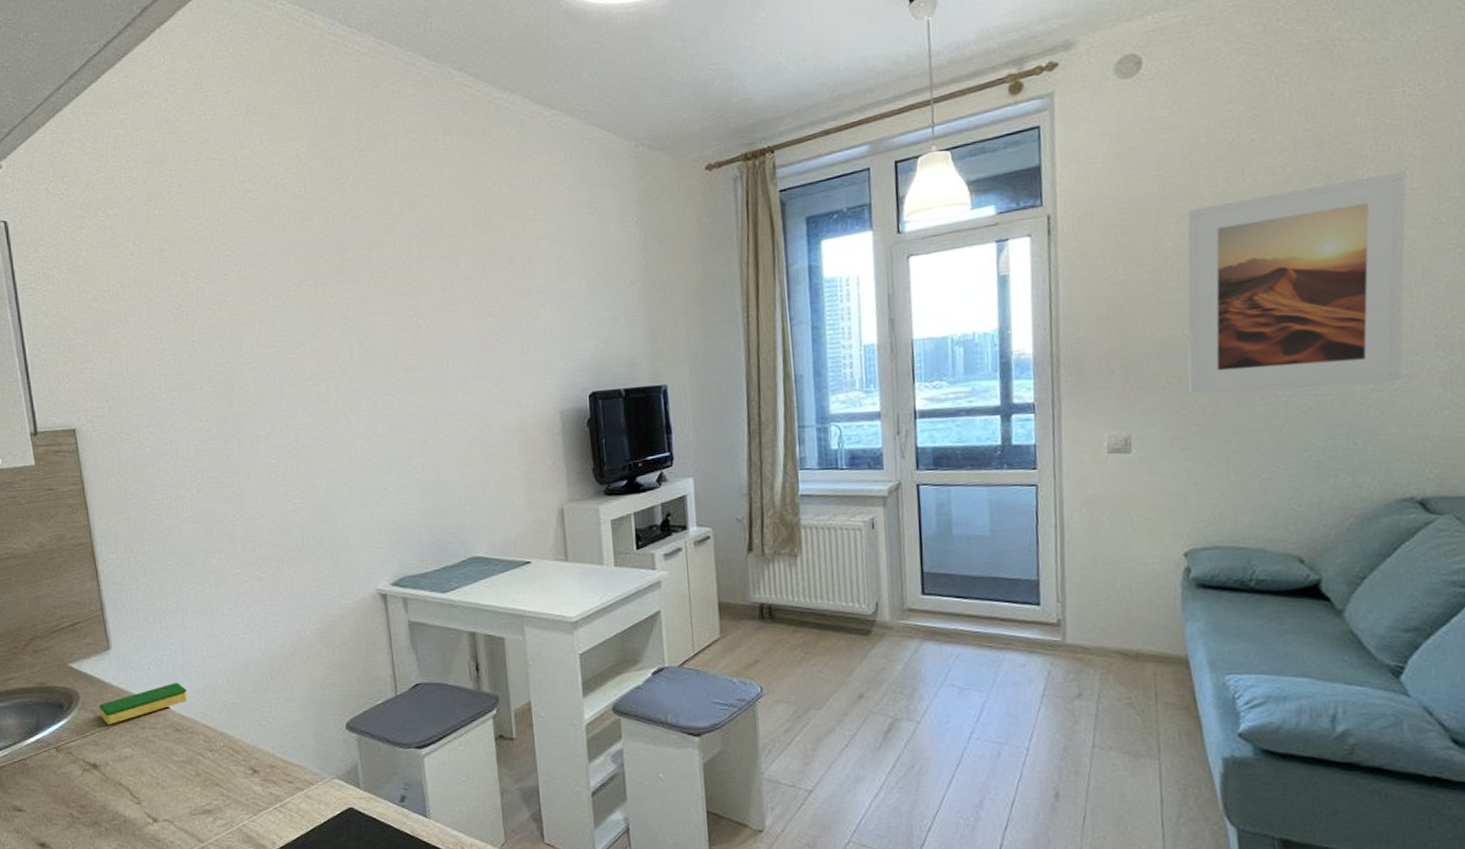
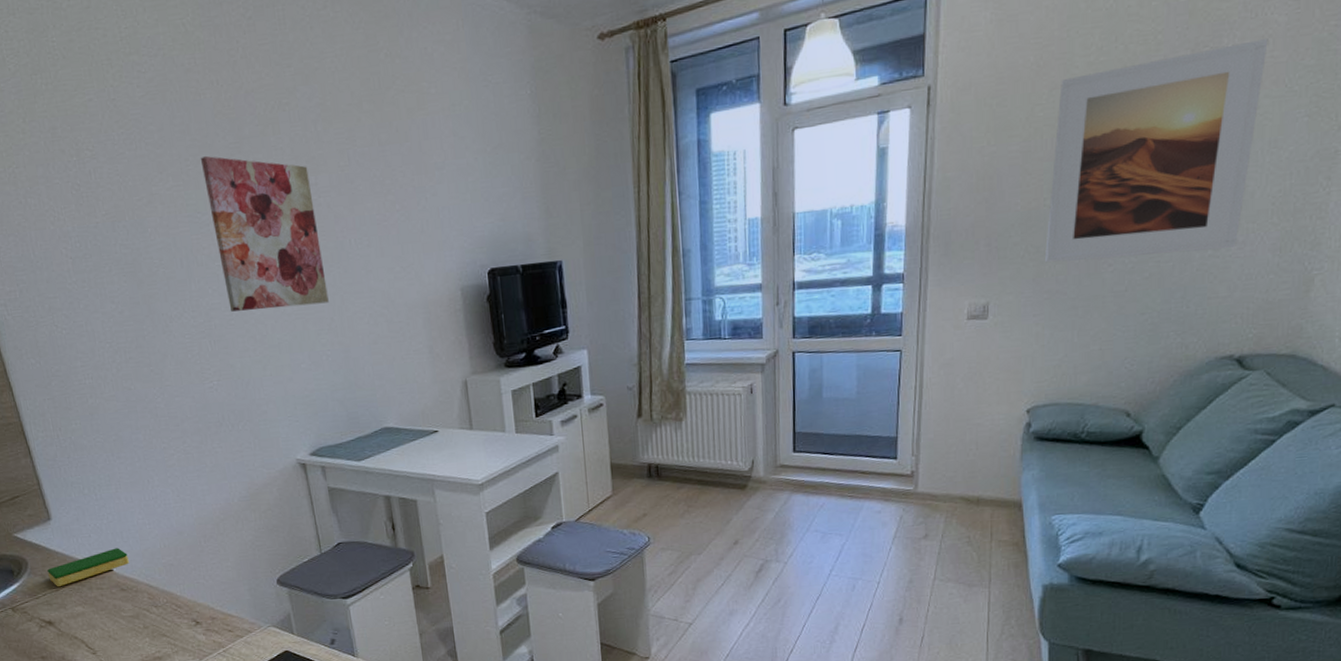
wall art: none [302,277,422,432] -> present [200,155,329,312]

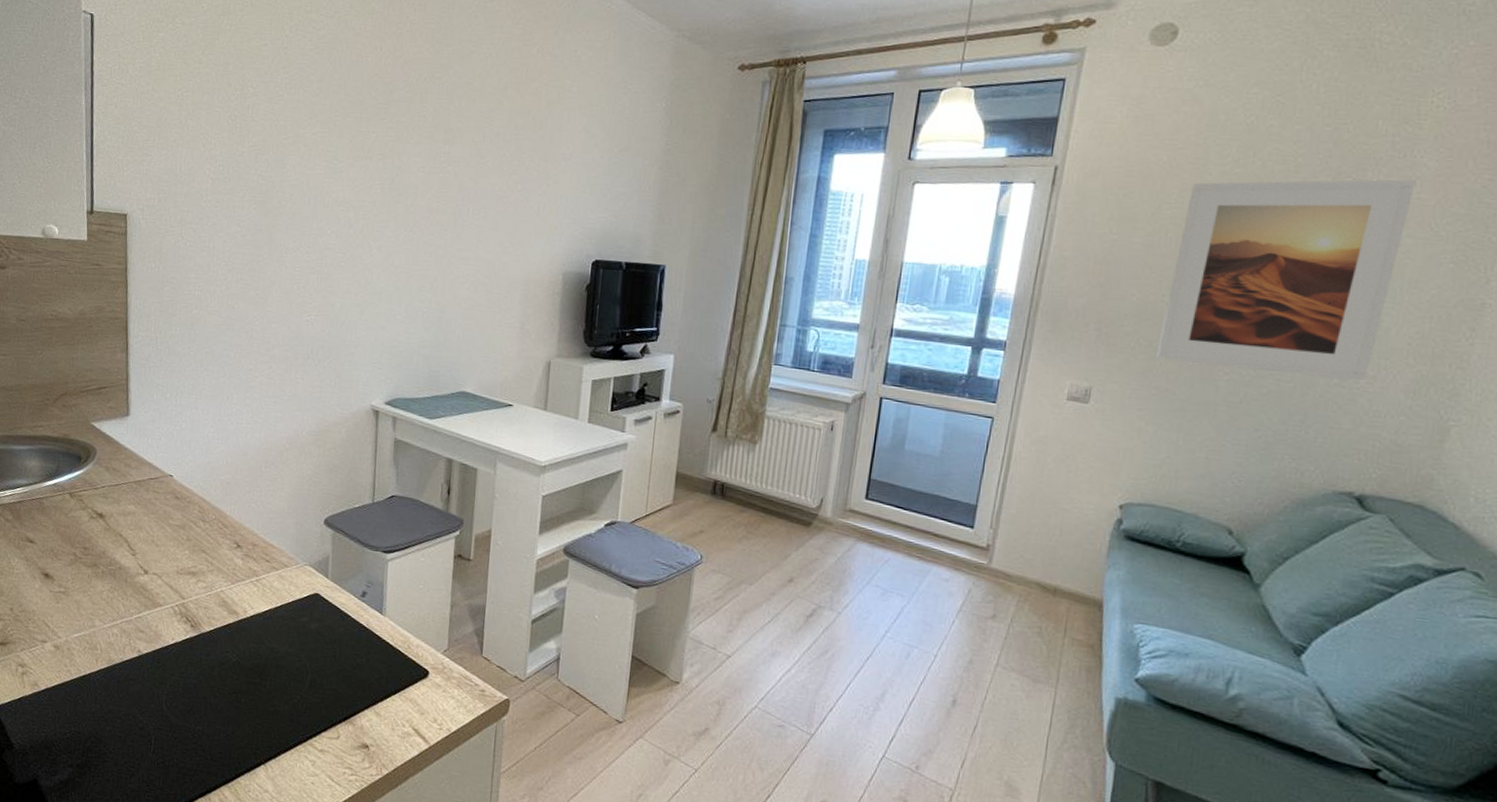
dish sponge: present [47,548,129,586] -> none [112,455,190,482]
wall art: present [200,155,329,312] -> none [343,110,444,263]

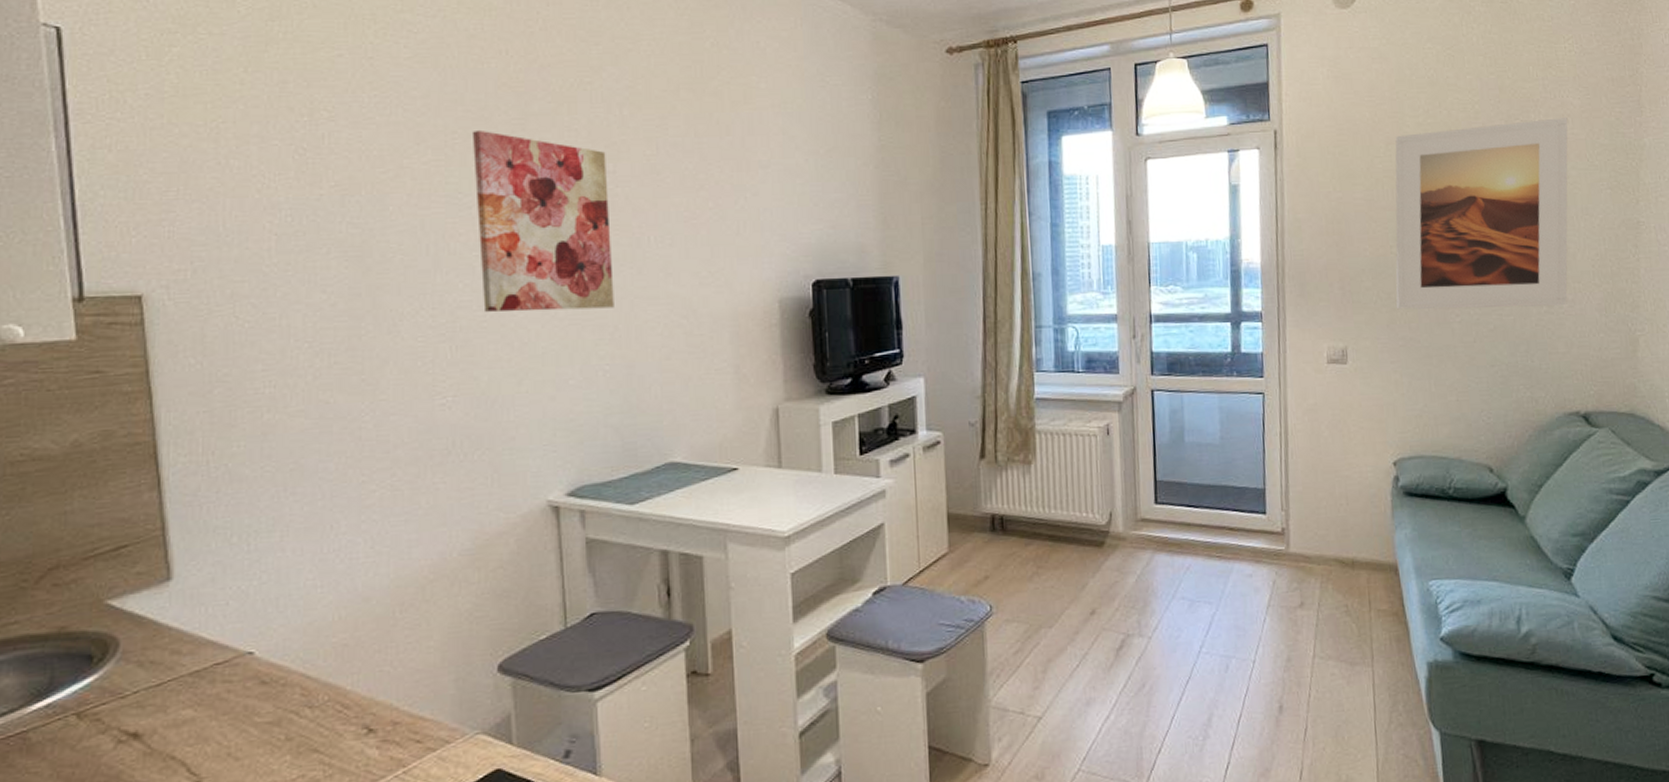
wall art: none [343,110,444,263] -> present [471,129,614,312]

